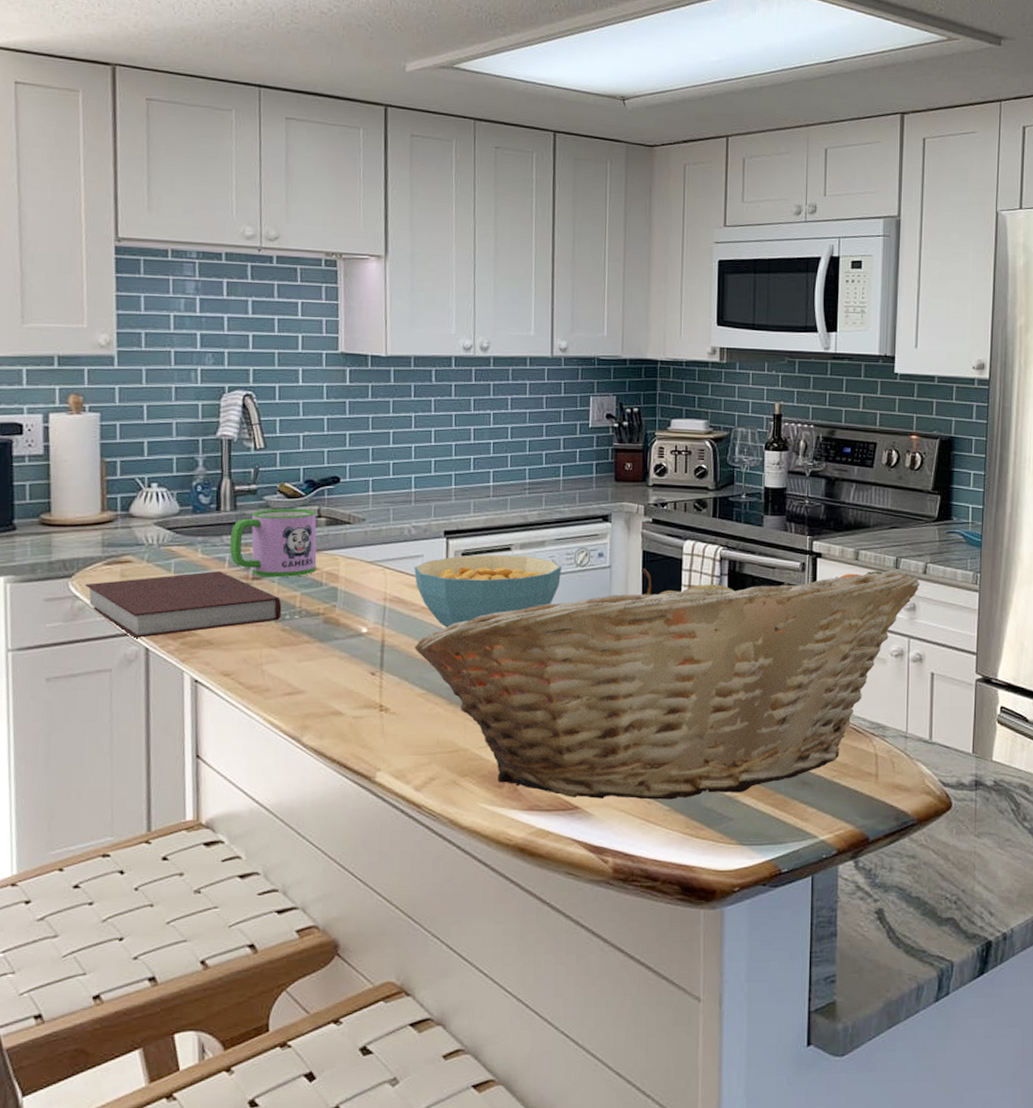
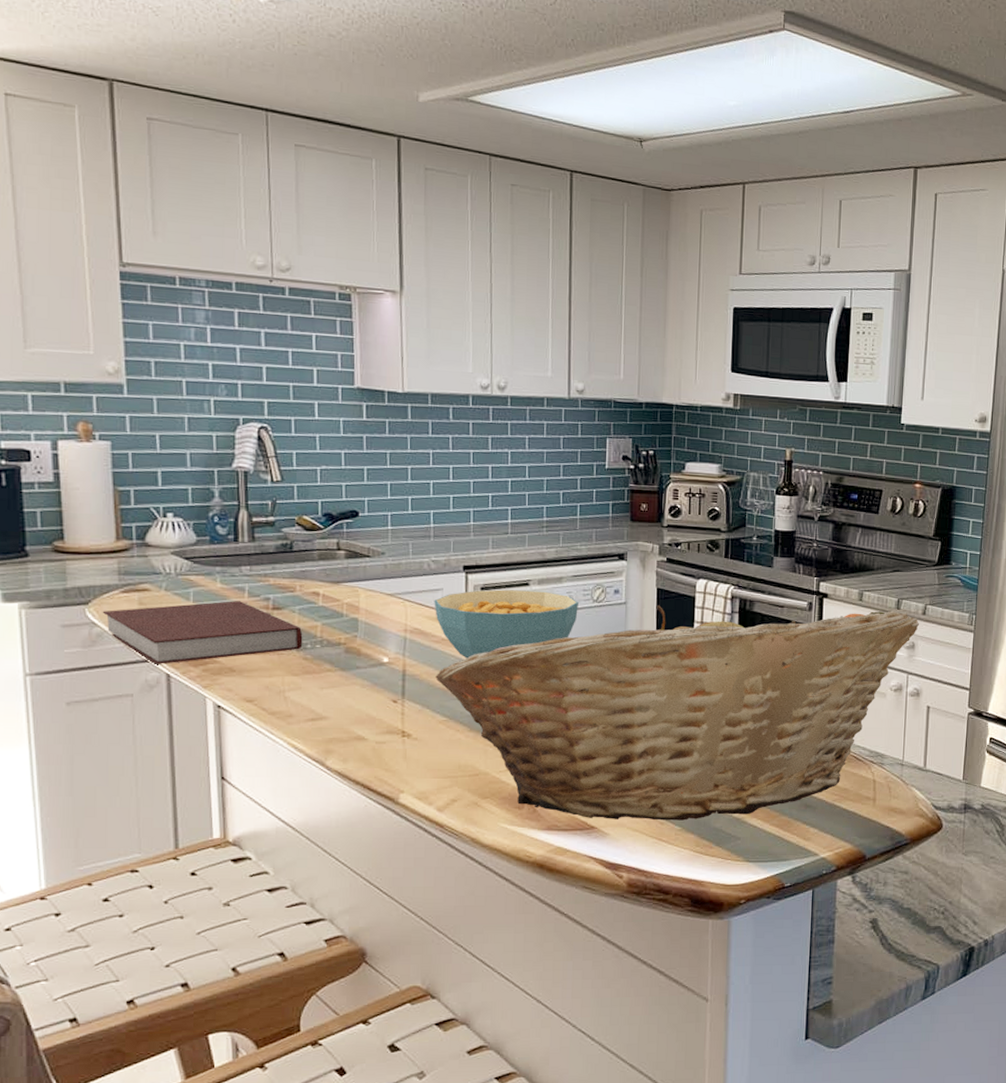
mug: present [230,508,317,578] -> none [249,540,337,608]

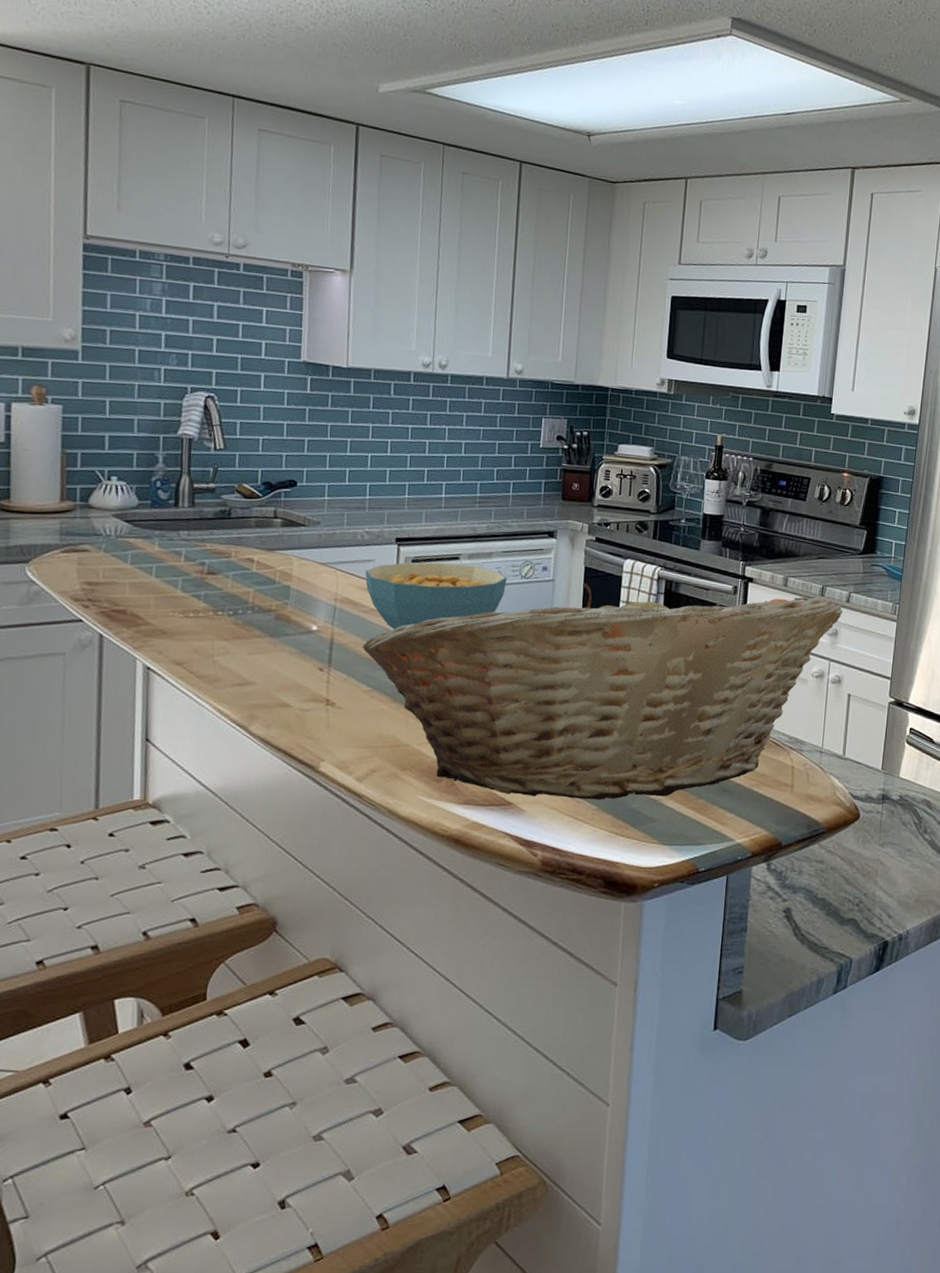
notebook: present [102,601,303,664] -> none [41,564,235,625]

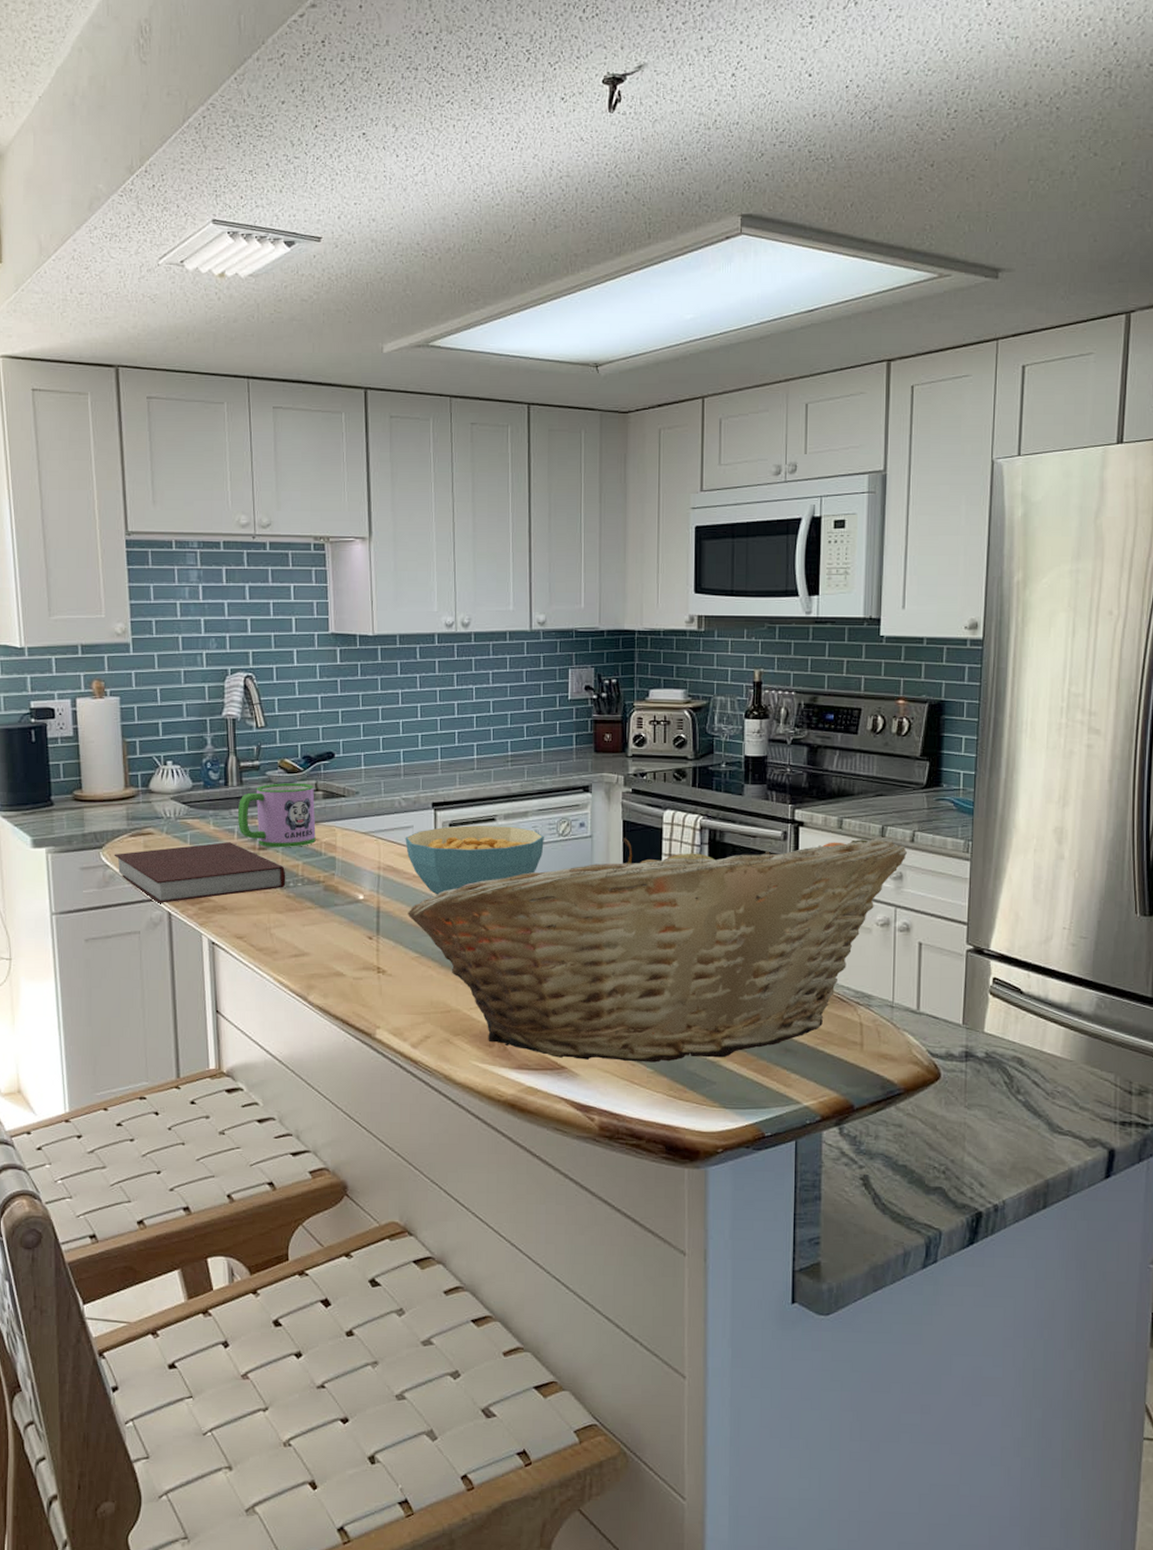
notebook: none [41,564,235,625] -> present [113,842,286,903]
mug: none [186,507,273,574] -> present [238,783,316,848]

